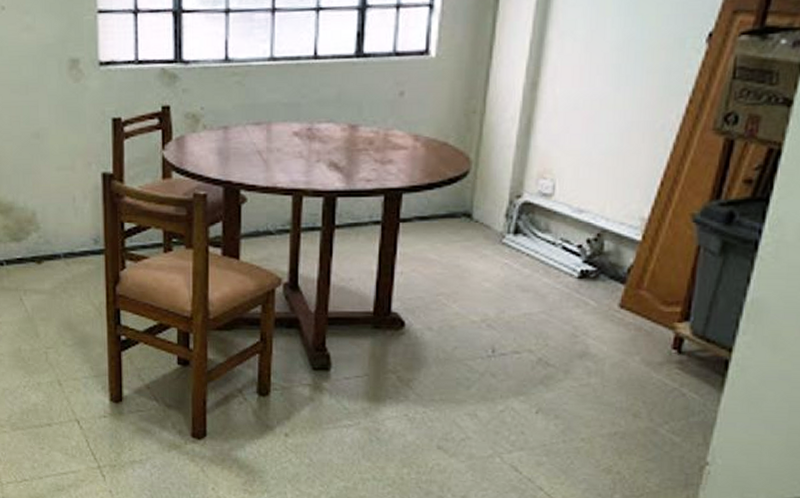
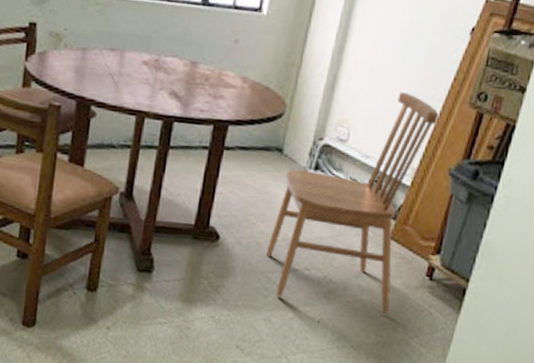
dining chair: none [463,127,672,398] -> present [266,92,439,314]

